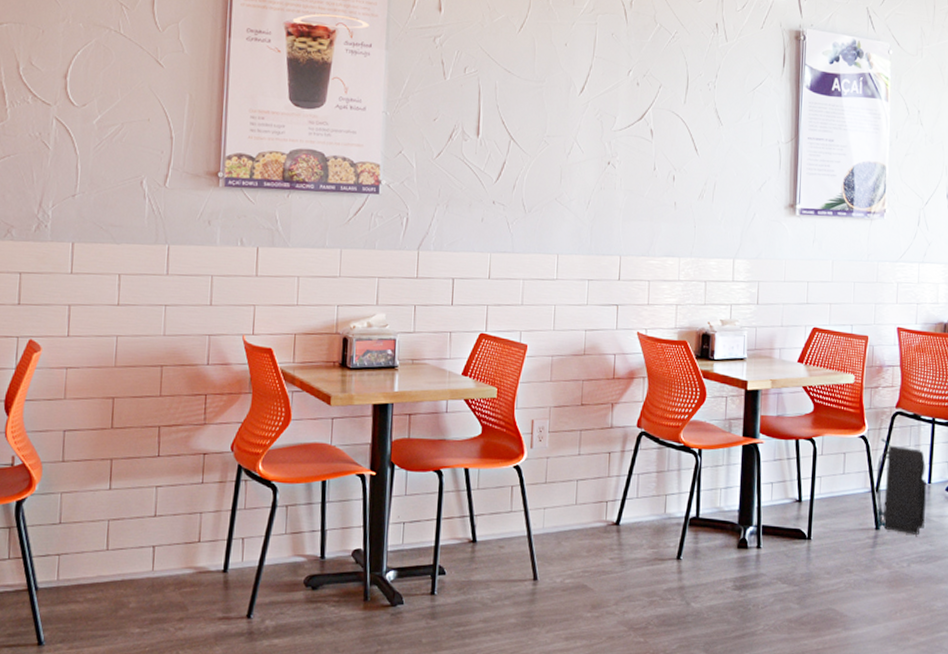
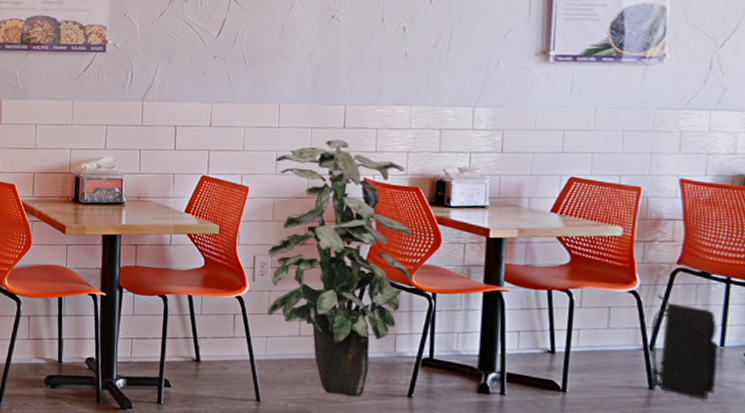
indoor plant: none [545,292,681,565] -> present [268,139,413,397]

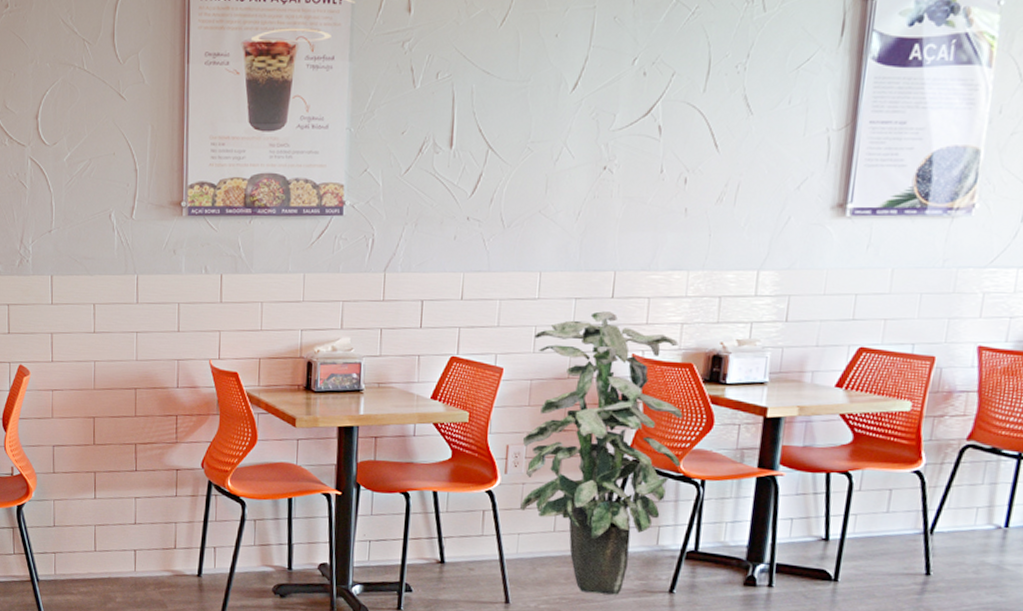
backpack: present [650,294,719,399] -> none [927,474,1003,584]

